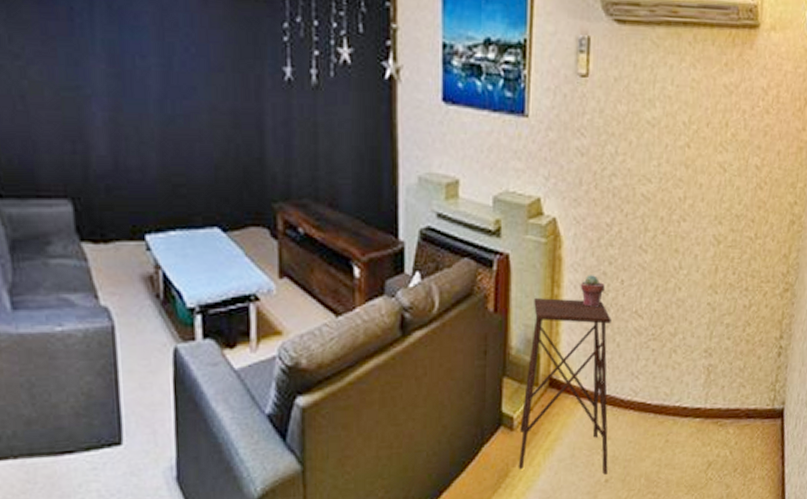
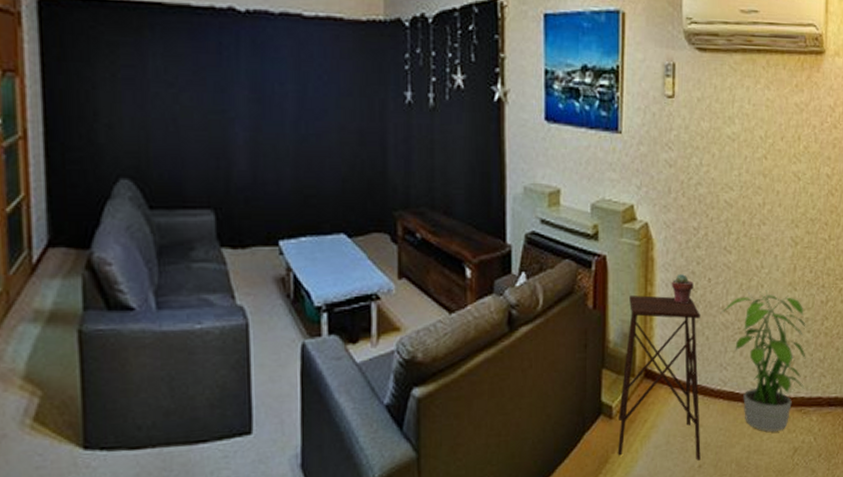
potted plant: none [633,292,726,445] -> present [720,289,806,432]

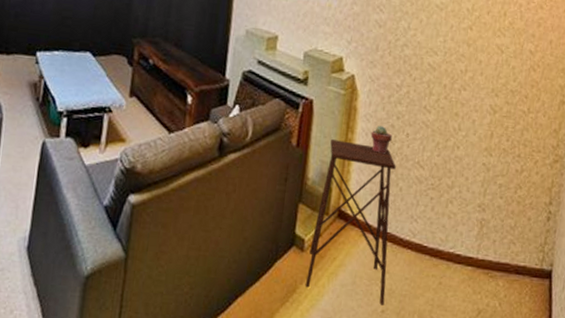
potted plant: present [720,289,806,432] -> none [415,148,499,290]

